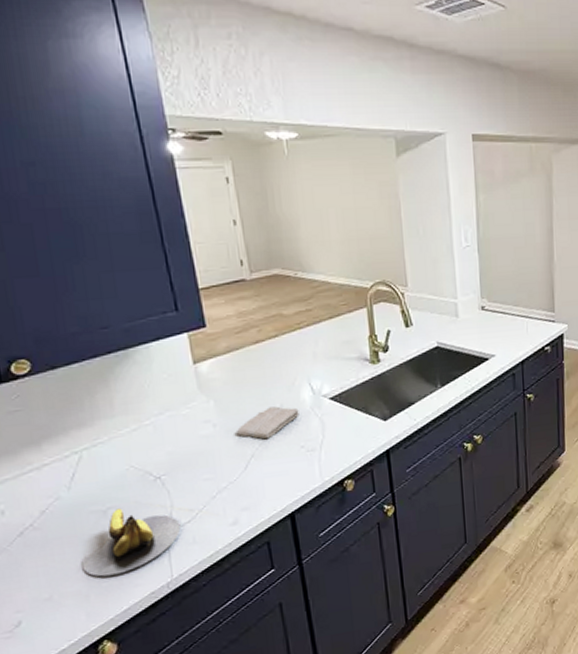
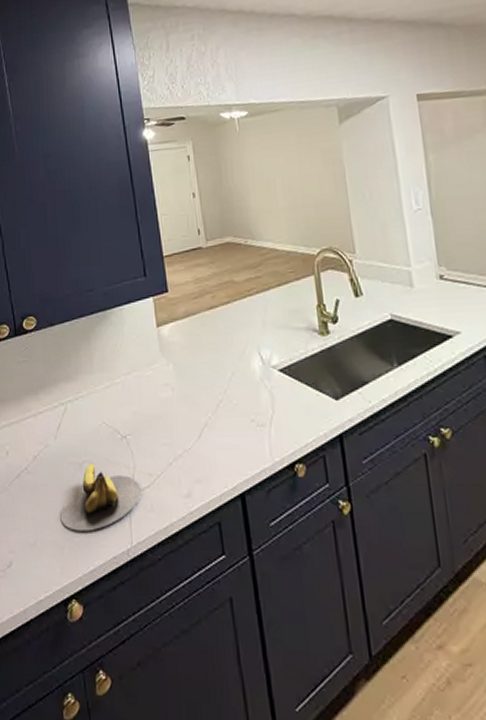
washcloth: present [236,406,299,440] -> none [191,374,250,408]

